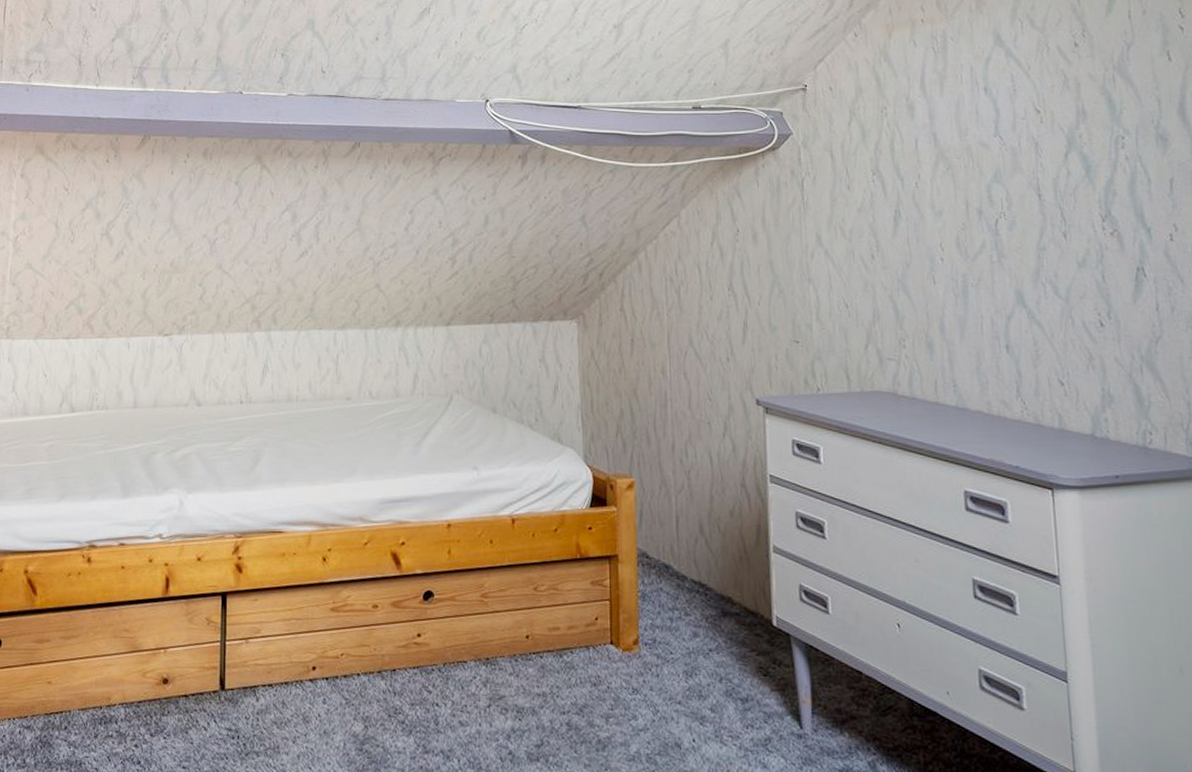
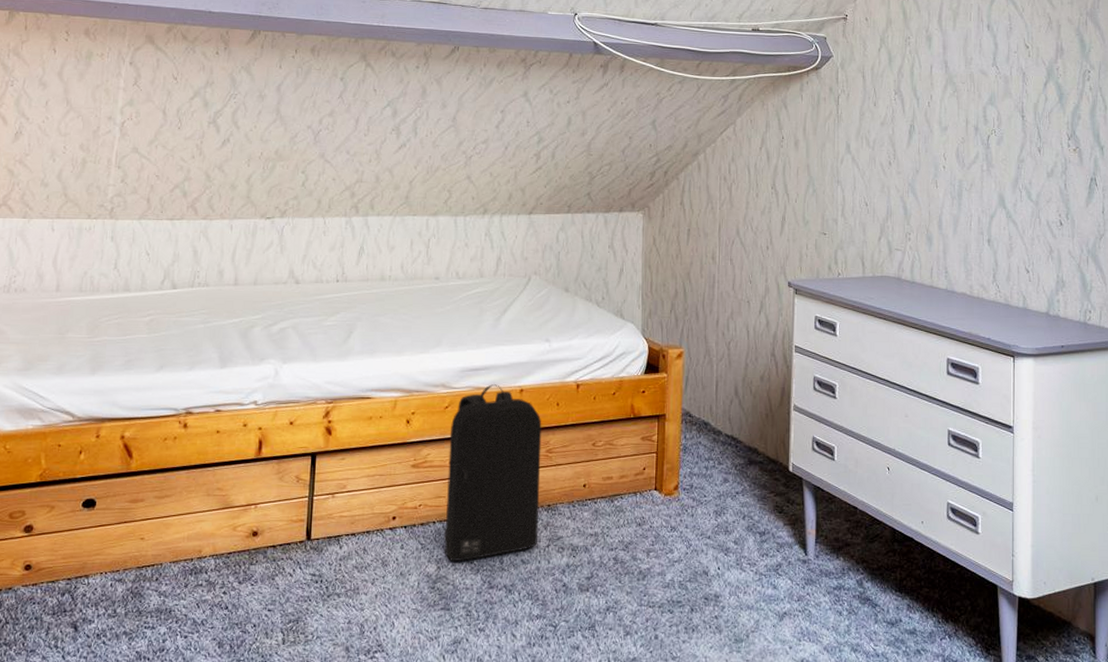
backpack: none [369,518,477,721] -> present [443,384,542,562]

